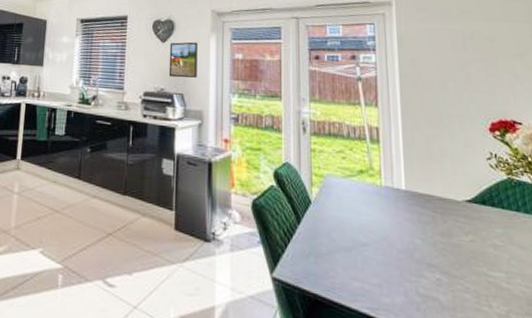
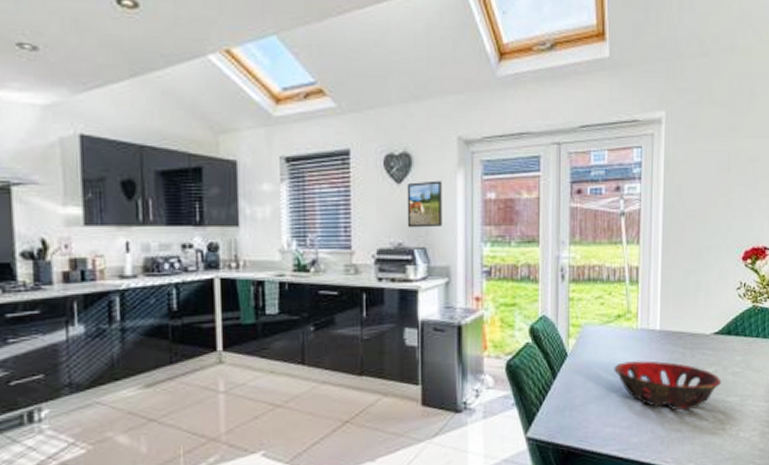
decorative bowl: none [359,217,481,279] -> present [614,360,721,411]

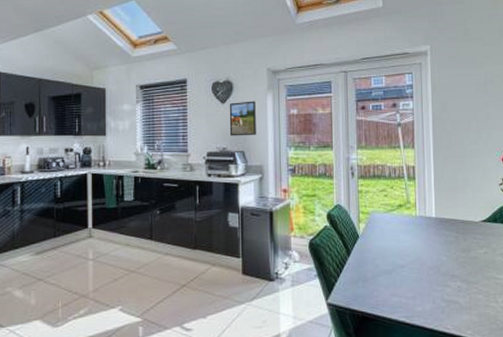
decorative bowl: present [614,360,721,411] -> none [398,242,491,285]

